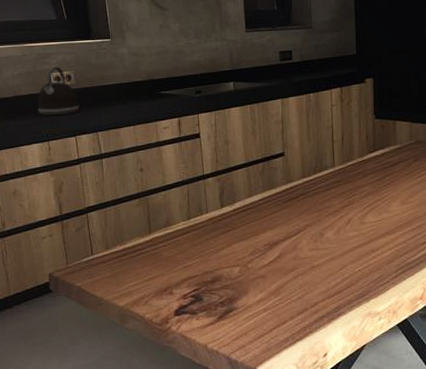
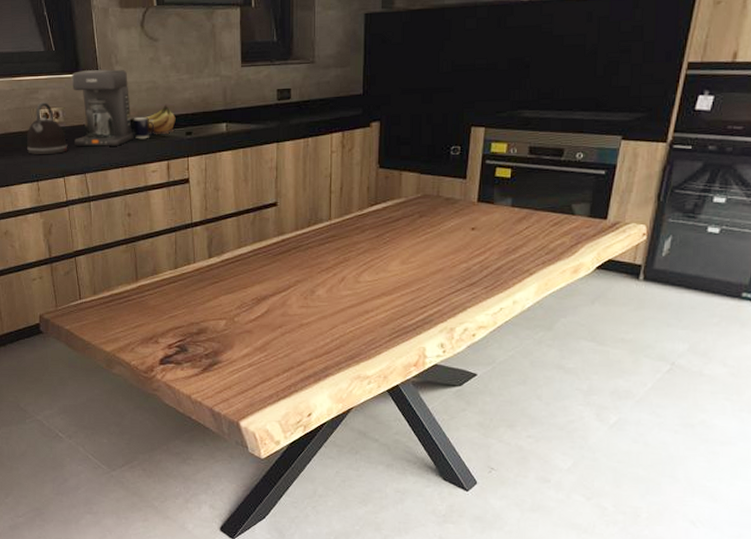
coffee maker: none [83,35,146,107] -> present [71,69,134,147]
mug: none [144,78,166,99] -> present [133,117,155,139]
fruit: none [156,66,186,93] -> present [146,105,176,134]

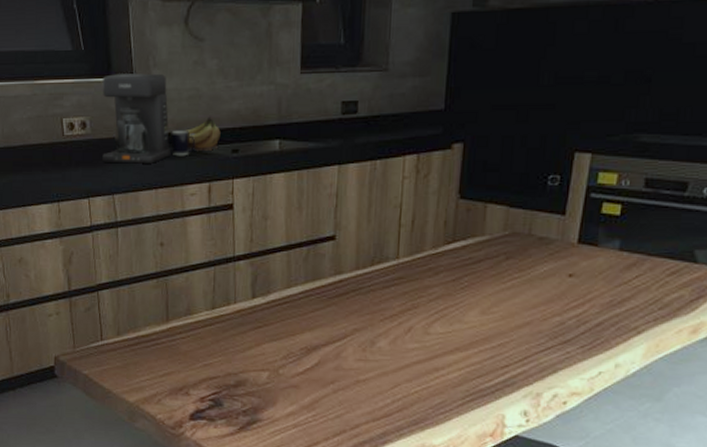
kettle: present [26,101,68,154] -> none [47,109,95,170]

